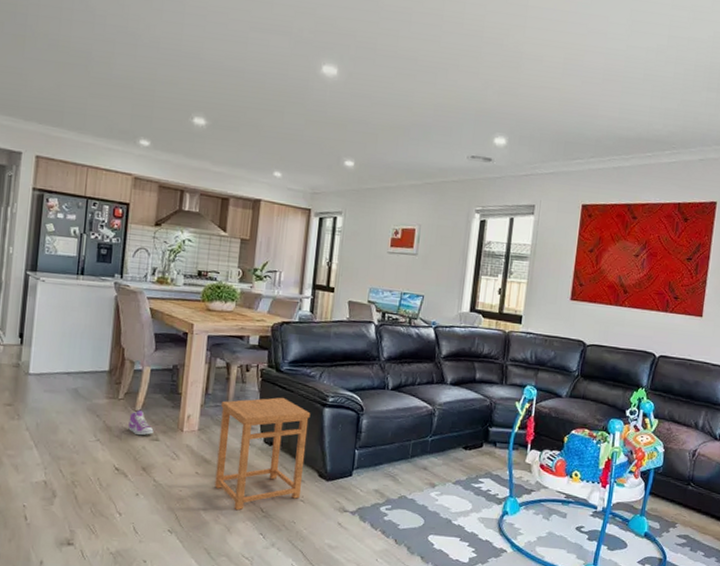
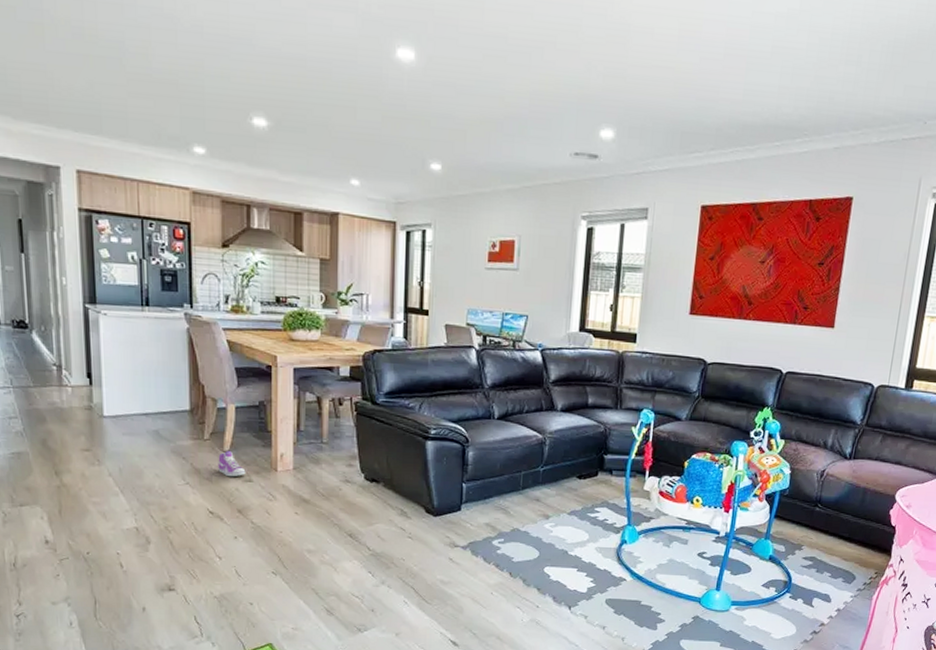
side table: present [214,397,311,511] -> none [315,431,413,550]

